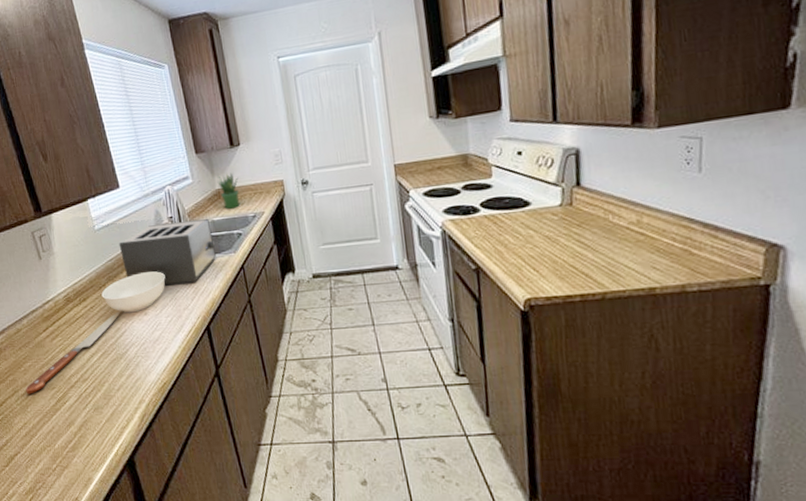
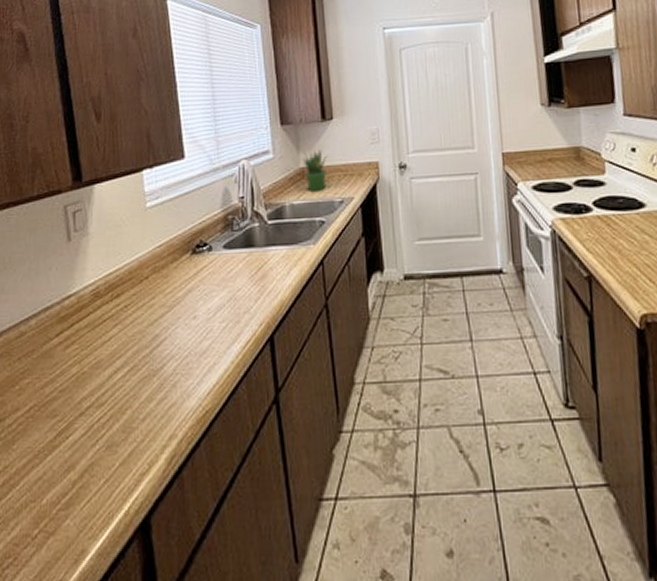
kitchen knife: present [26,310,121,394] -> none [15,311,163,424]
bowl: present [101,271,166,313] -> none [141,263,226,315]
toaster: present [118,218,216,285] -> none [173,201,293,280]

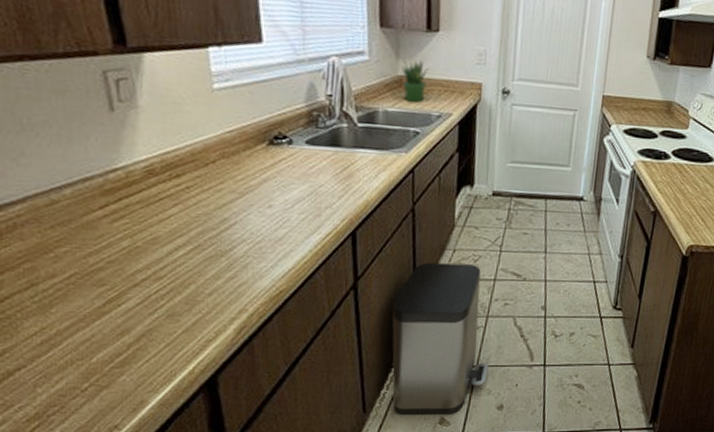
pedal bin: none [315,363,429,567] -> present [392,262,489,416]

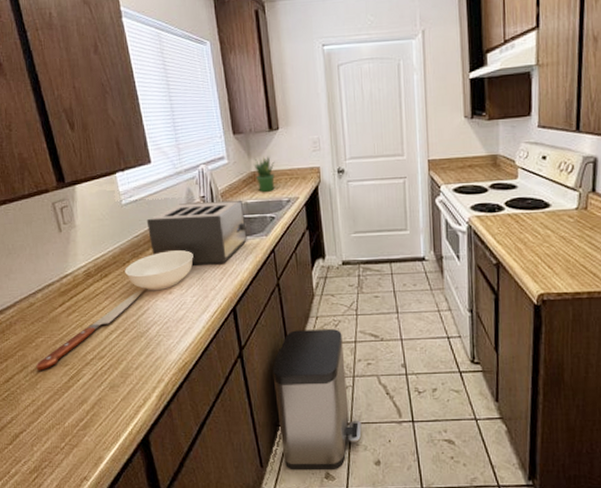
kitchen knife: none [52,196,233,290] -> present [36,288,144,371]
bowl: none [207,154,308,203] -> present [125,250,194,291]
toaster: none [246,99,384,178] -> present [146,200,248,264]

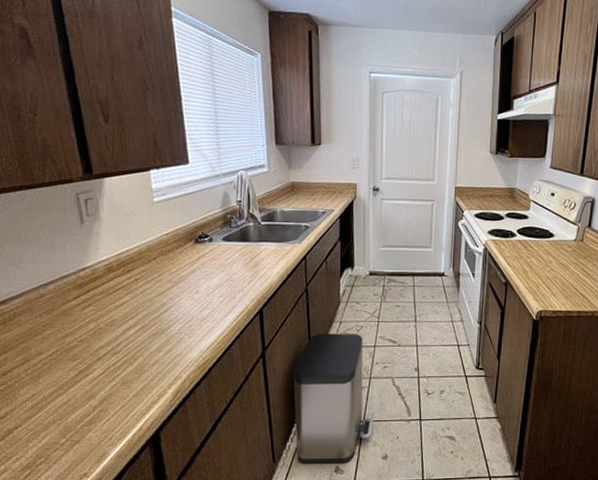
kitchen knife: present [36,288,144,371] -> none [40,285,169,364]
bowl: present [125,250,194,291] -> none [150,251,224,290]
toaster: present [146,200,248,264] -> none [178,206,282,266]
planter: present [253,156,275,193] -> none [293,168,315,203]

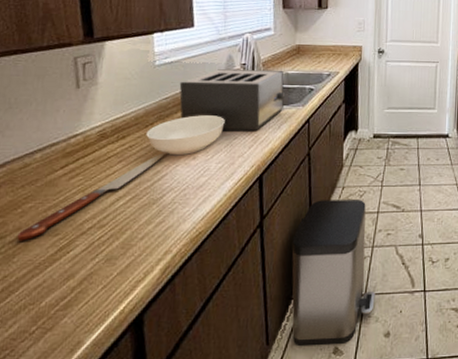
kitchen knife: none [40,285,169,364] -> present [17,152,165,241]
bowl: none [150,251,224,290] -> present [146,115,225,156]
toaster: none [178,206,282,266] -> present [179,69,286,130]

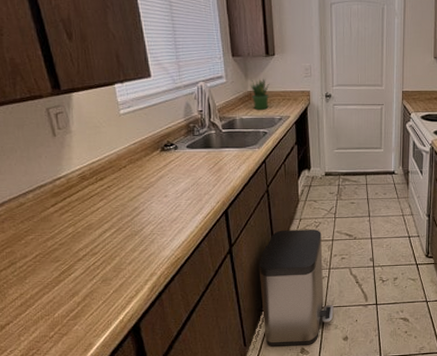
kitchen knife: present [17,152,165,241] -> none [25,191,140,266]
bowl: present [146,115,225,156] -> none [121,158,189,194]
toaster: present [179,69,286,130] -> none [144,115,242,171]
planter: none [299,31,320,66] -> present [250,78,270,111]

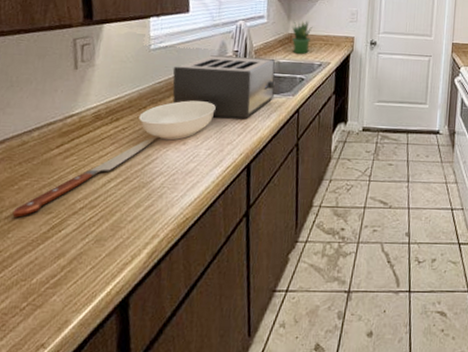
kitchen knife: none [25,191,140,266] -> present [12,136,157,218]
bowl: none [121,158,189,194] -> present [139,100,216,141]
toaster: none [144,115,242,171] -> present [172,55,276,118]
pedal bin: present [259,230,334,348] -> none [274,192,359,341]

